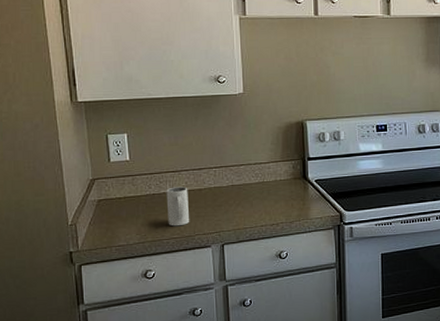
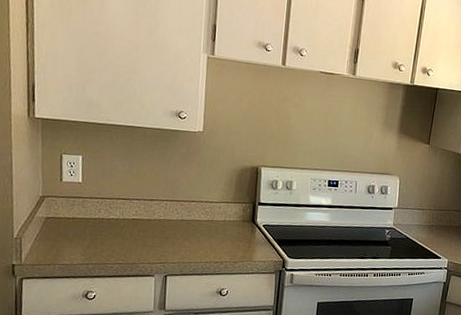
mug: present [166,186,190,227] -> none [114,214,138,253]

